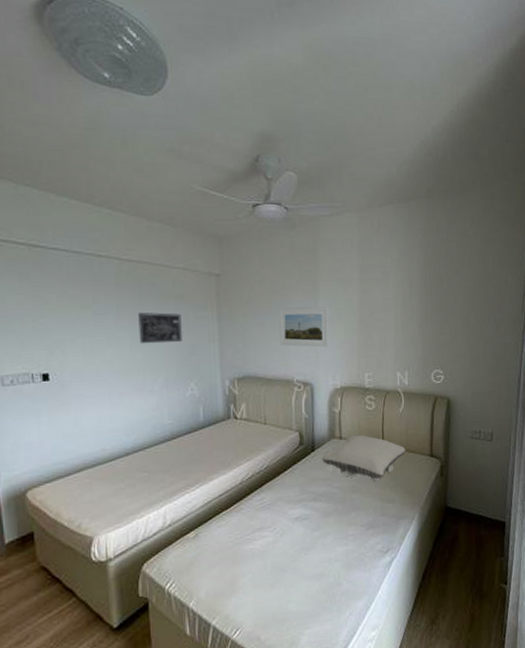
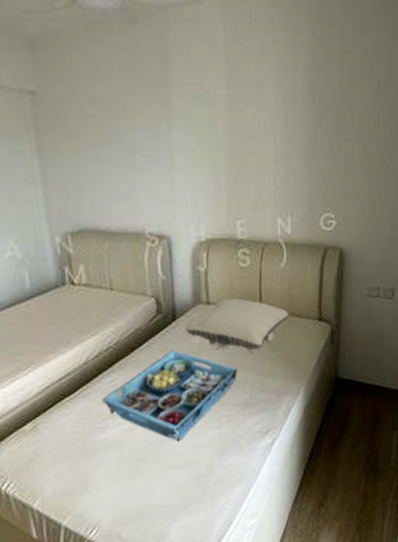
serving tray: none [252,476,363,556] -> present [102,350,238,443]
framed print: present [278,307,330,348] -> none [120,134,190,189]

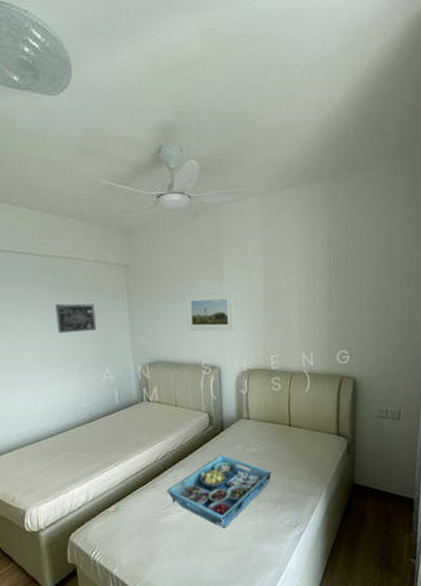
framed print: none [120,134,190,189] -> present [185,292,235,332]
pillow: present [185,297,289,353] -> none [230,414,313,460]

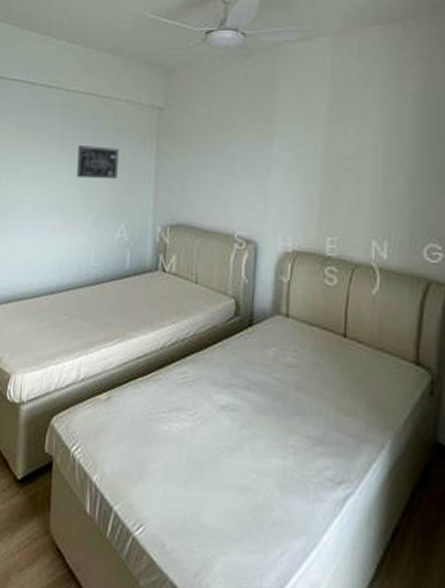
serving tray: present [167,454,271,529] -> none [171,356,312,460]
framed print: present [185,292,235,332] -> none [222,148,285,200]

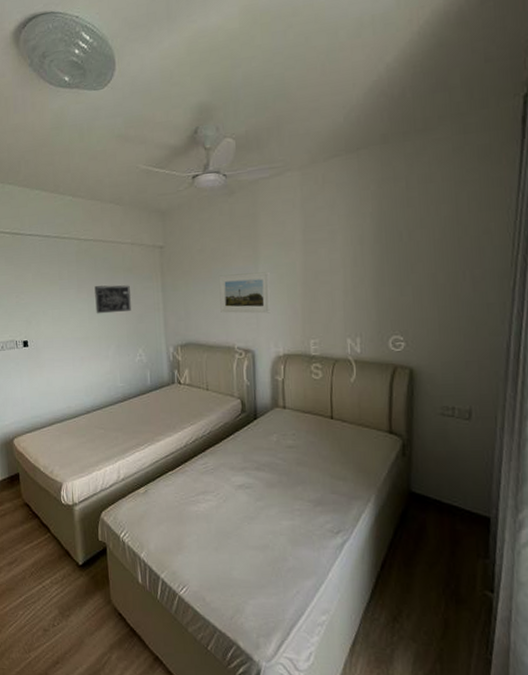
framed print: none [222,148,285,200] -> present [219,271,271,314]

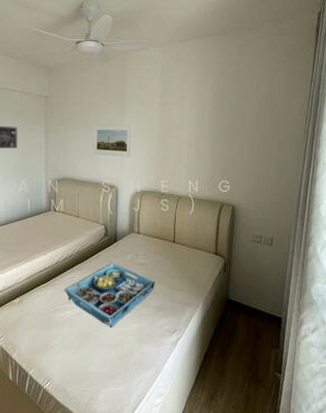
serving tray: none [196,444,310,526] -> present [64,262,155,328]

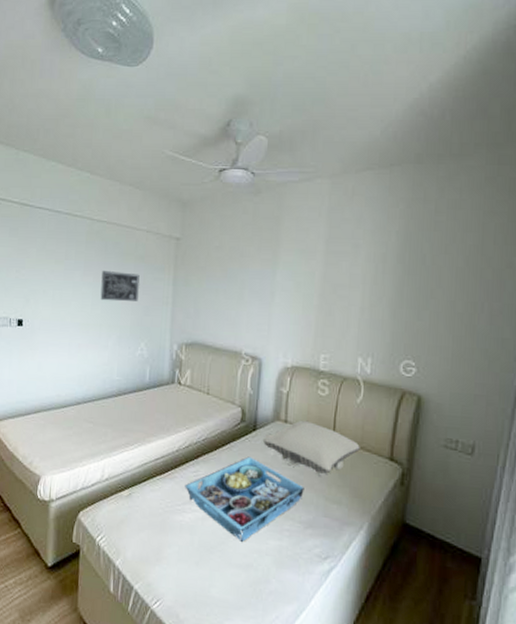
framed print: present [93,124,133,158] -> none [232,276,287,322]
pillow: none [122,231,194,271] -> present [262,420,360,476]

